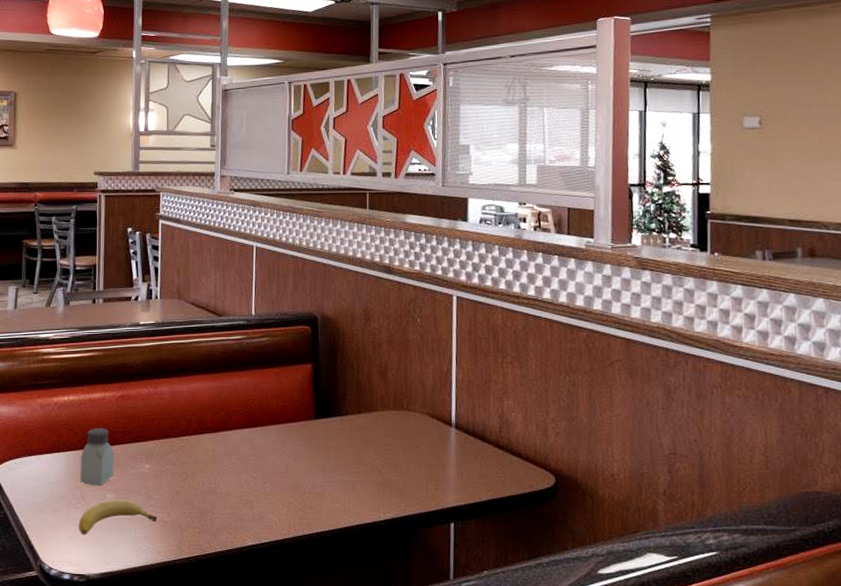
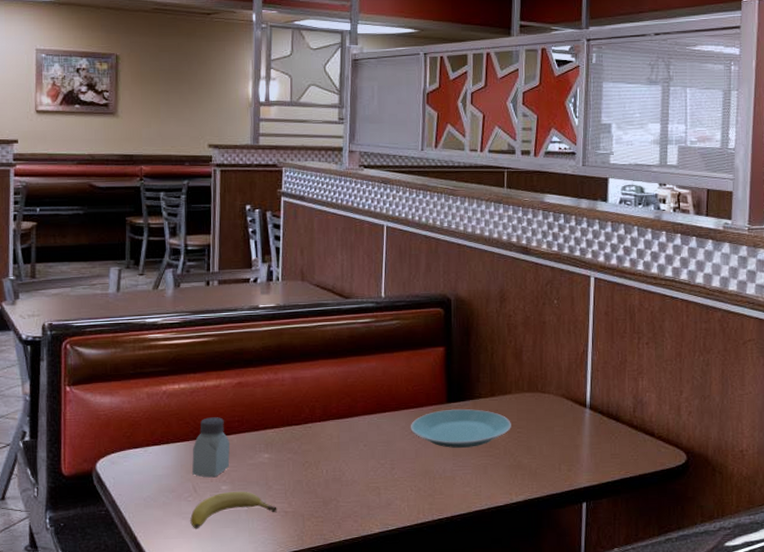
plate: none [280,425,378,464] -> present [410,408,511,448]

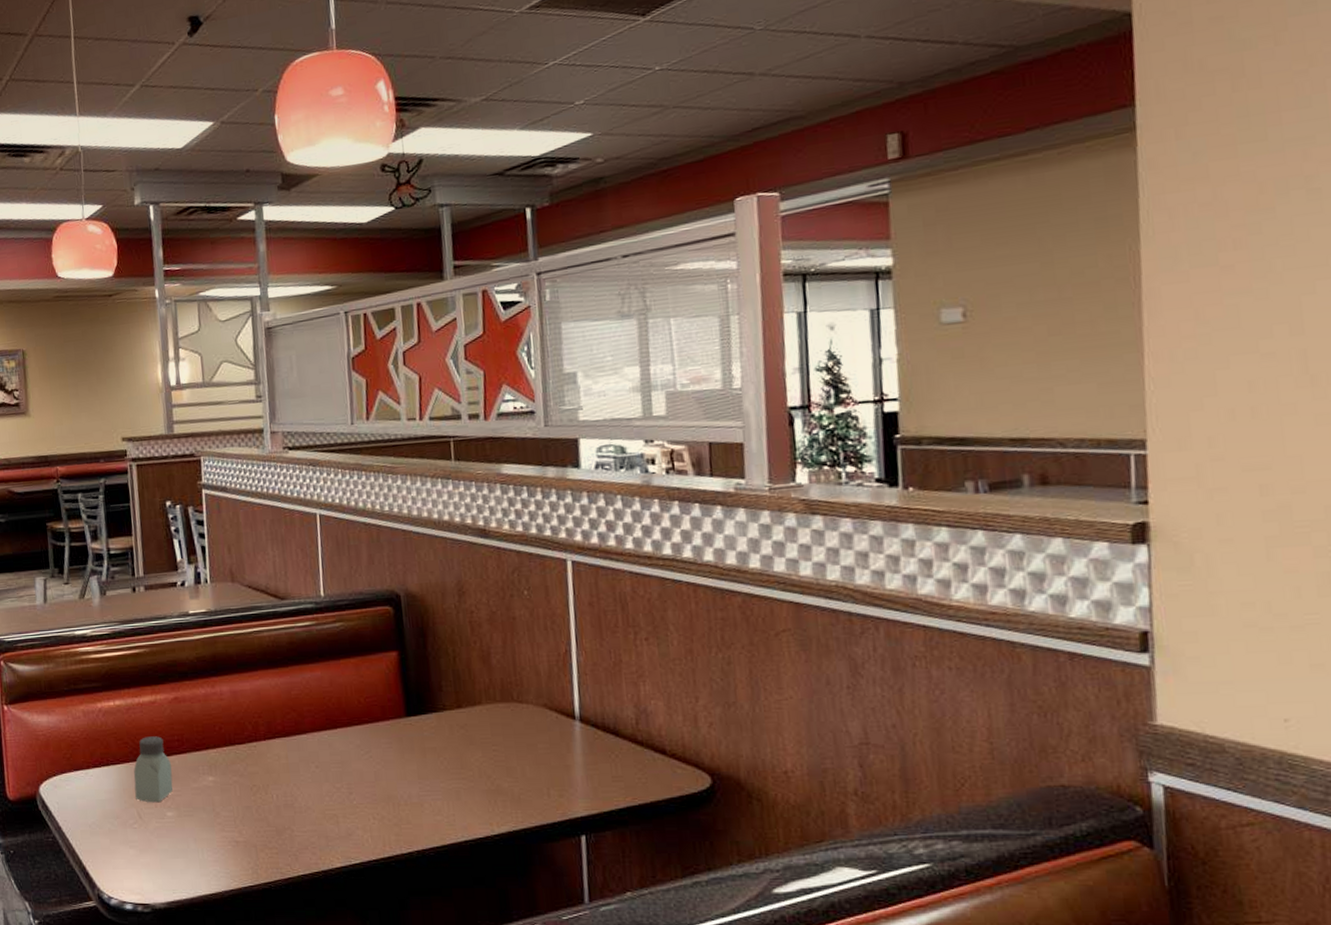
fruit: present [190,491,277,529] -> none [137,817,227,859]
plate: present [410,408,511,448] -> none [365,723,485,769]

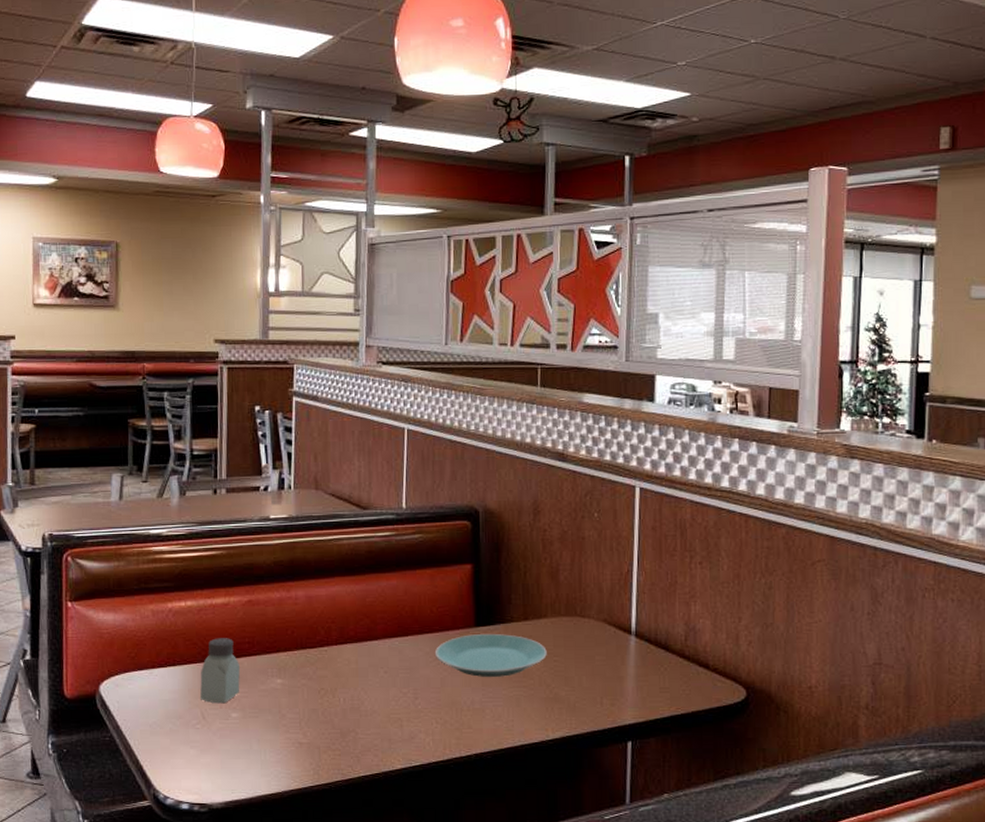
plate: none [365,723,485,769] -> present [434,633,547,677]

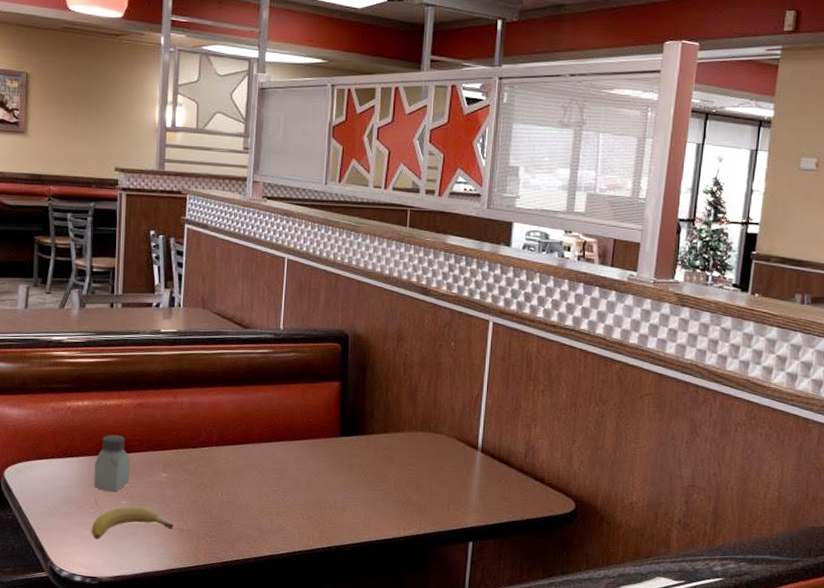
fruit: none [199,719,291,759] -> present [91,506,173,539]
plate: present [434,633,547,677] -> none [303,442,403,481]

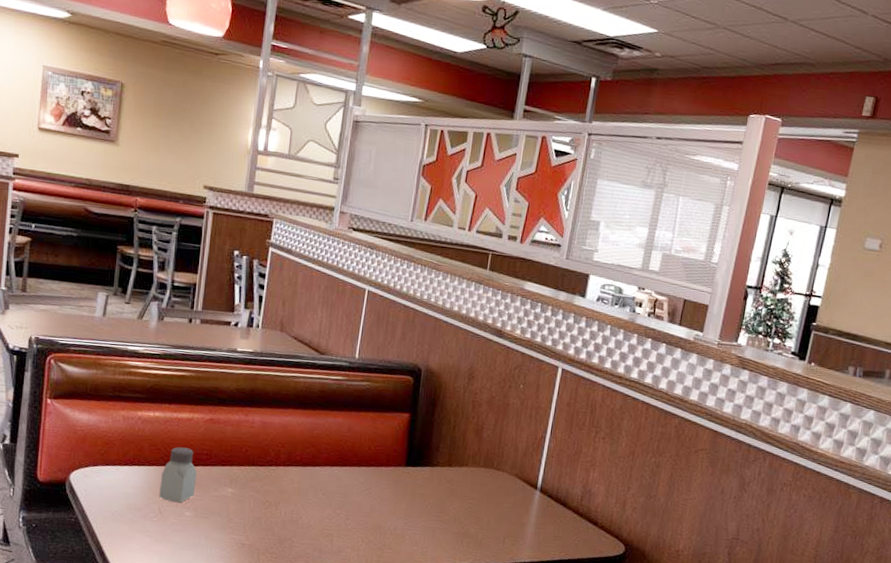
fruit: present [91,506,173,539] -> none [153,518,235,548]

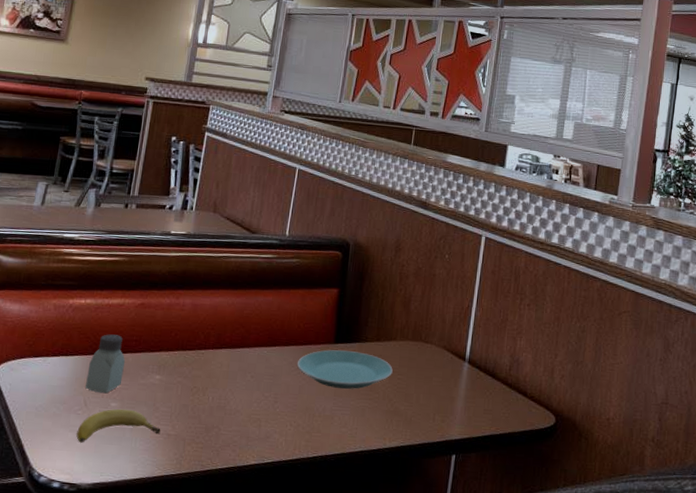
fruit: none [153,518,235,548] -> present [76,408,161,443]
plate: none [368,472,464,511] -> present [296,349,393,389]

